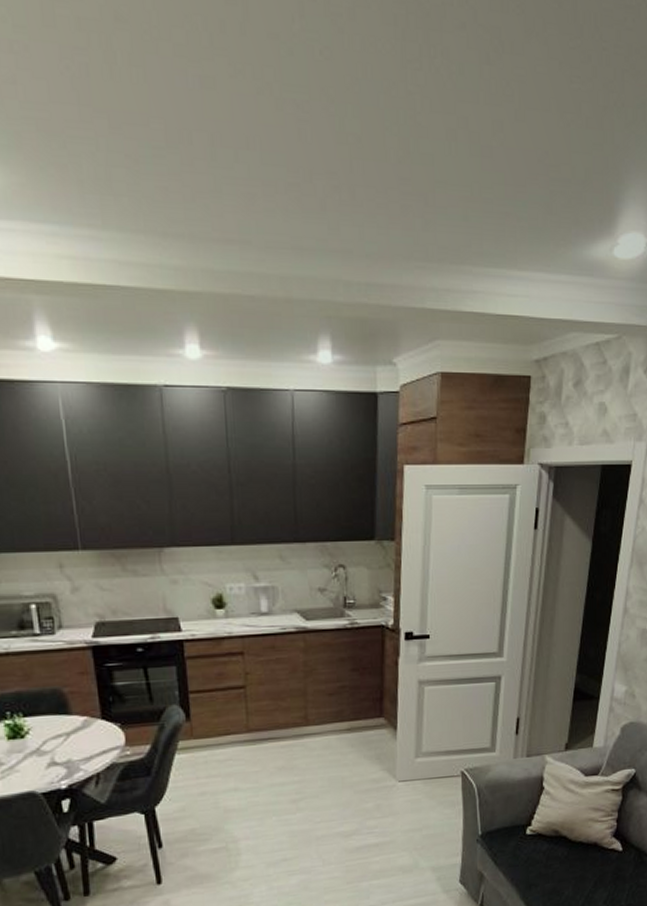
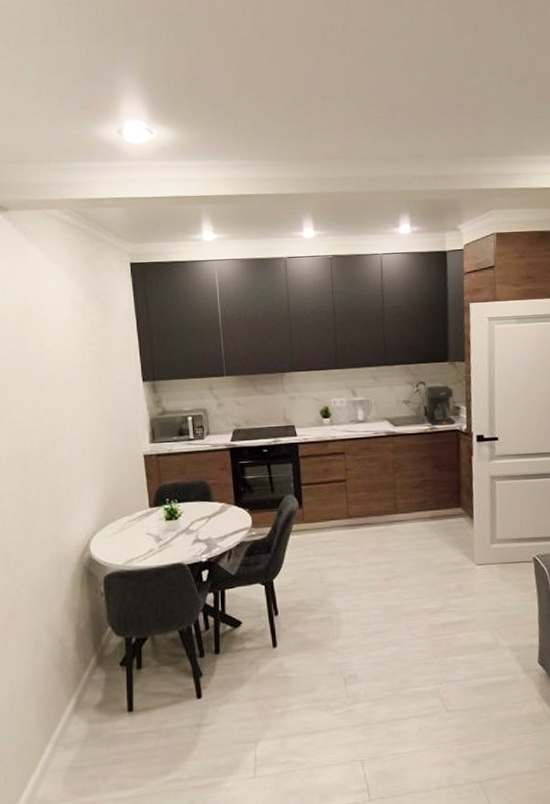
coffee maker: none [345,570,381,620] -> present [426,385,455,426]

